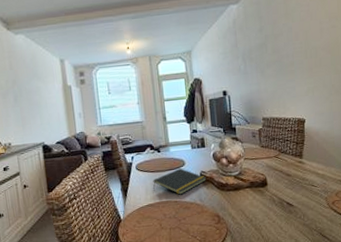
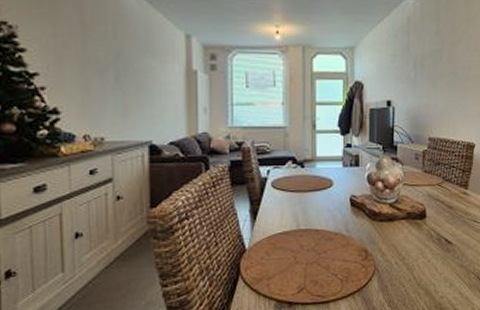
notepad: present [153,168,207,195] -> none [291,189,357,222]

